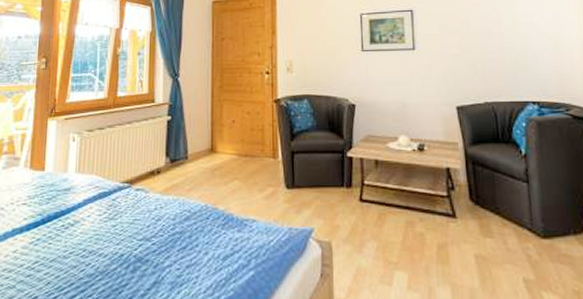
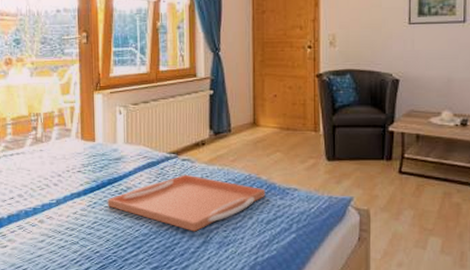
serving tray: none [51,205,223,271] -> present [107,174,266,232]

